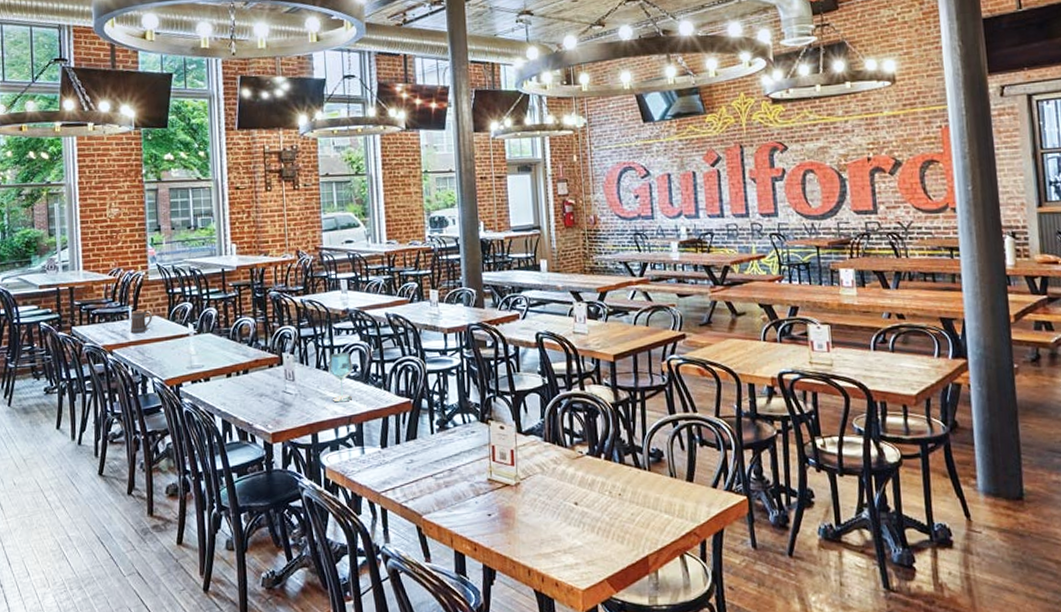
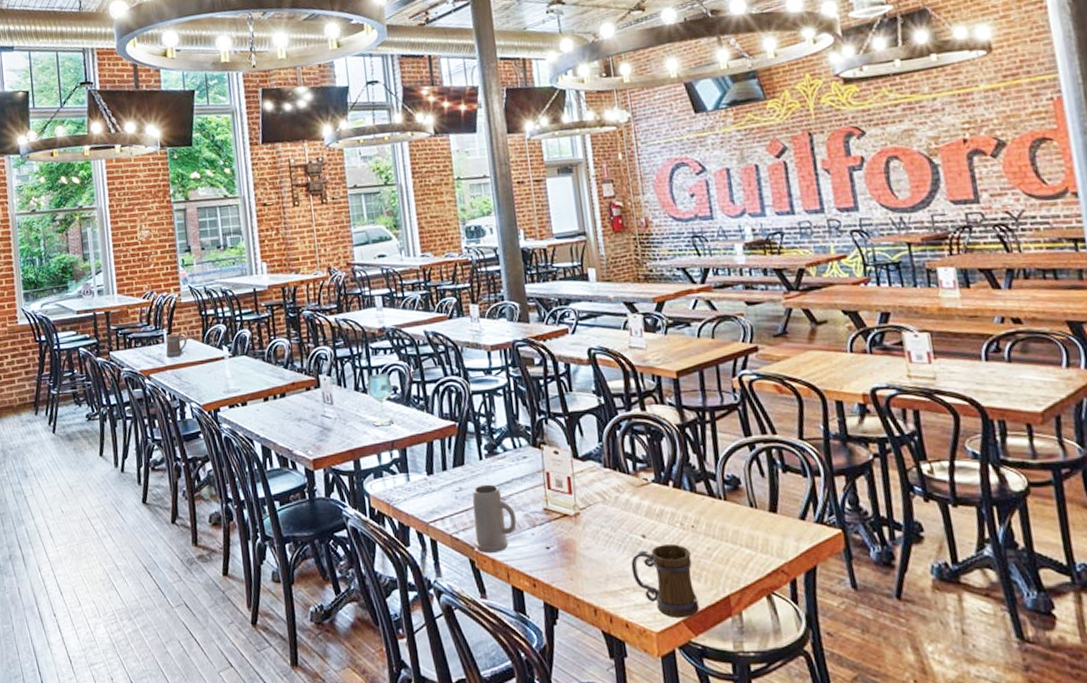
beer mug: none [422,456,462,520] -> present [472,484,517,553]
beer mug: none [563,510,621,577] -> present [631,543,700,619]

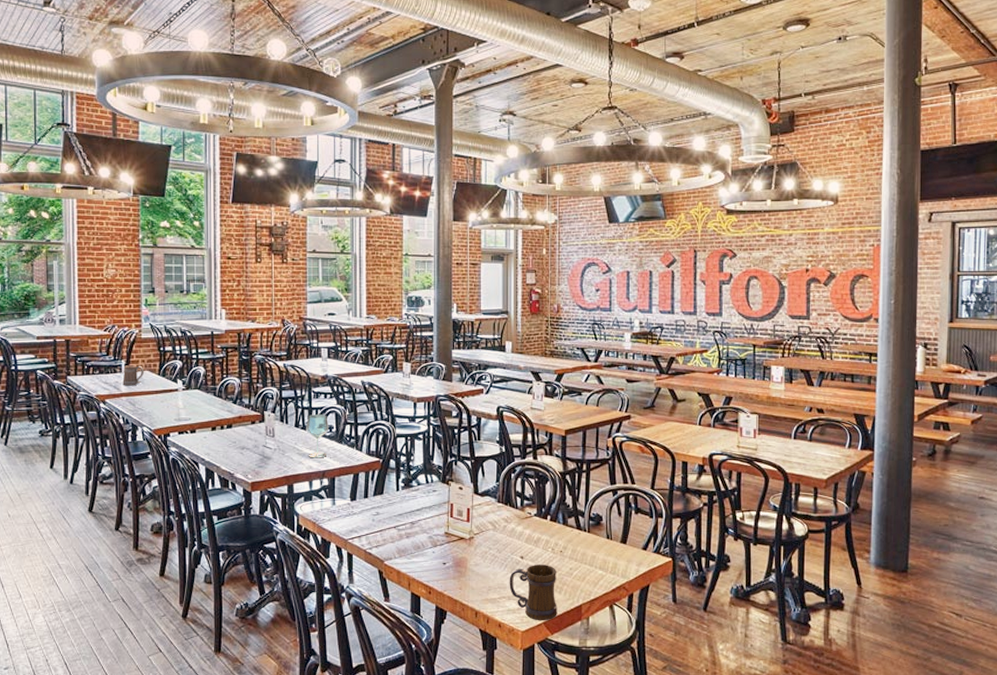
beer mug: present [472,484,517,553] -> none [385,511,421,566]

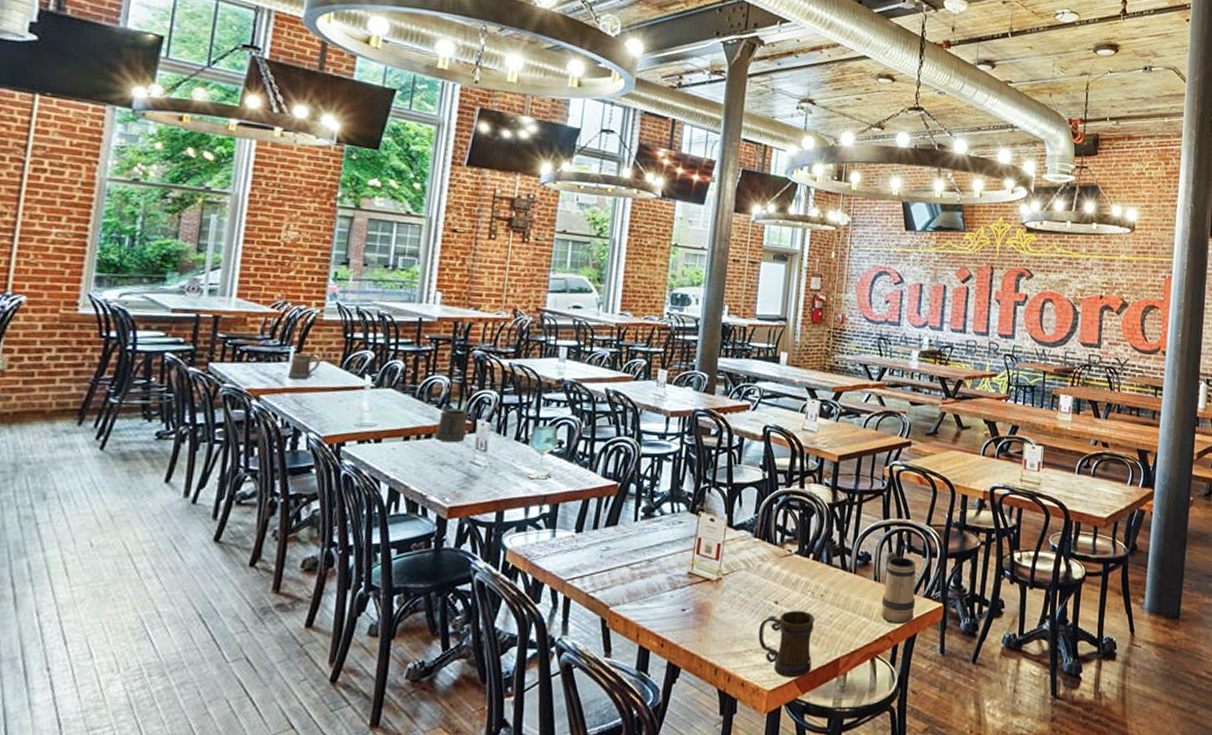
beer mug: none [234,404,258,431] -> present [434,409,469,443]
beer mug: none [615,513,646,576] -> present [881,552,916,623]

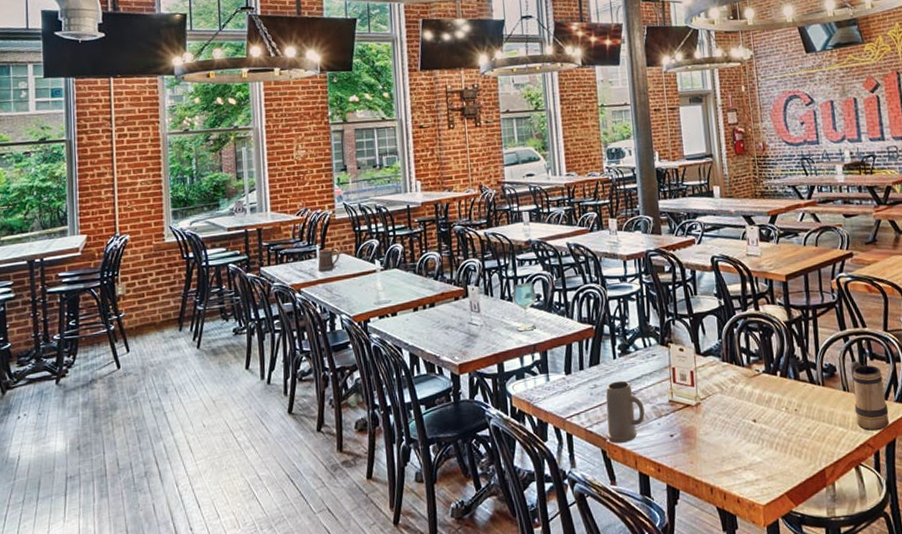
beer mug: present [434,409,469,443] -> none [436,279,462,309]
beer mug: none [611,546,659,612] -> present [605,380,645,443]
beer mug: present [758,610,815,678] -> none [743,426,800,492]

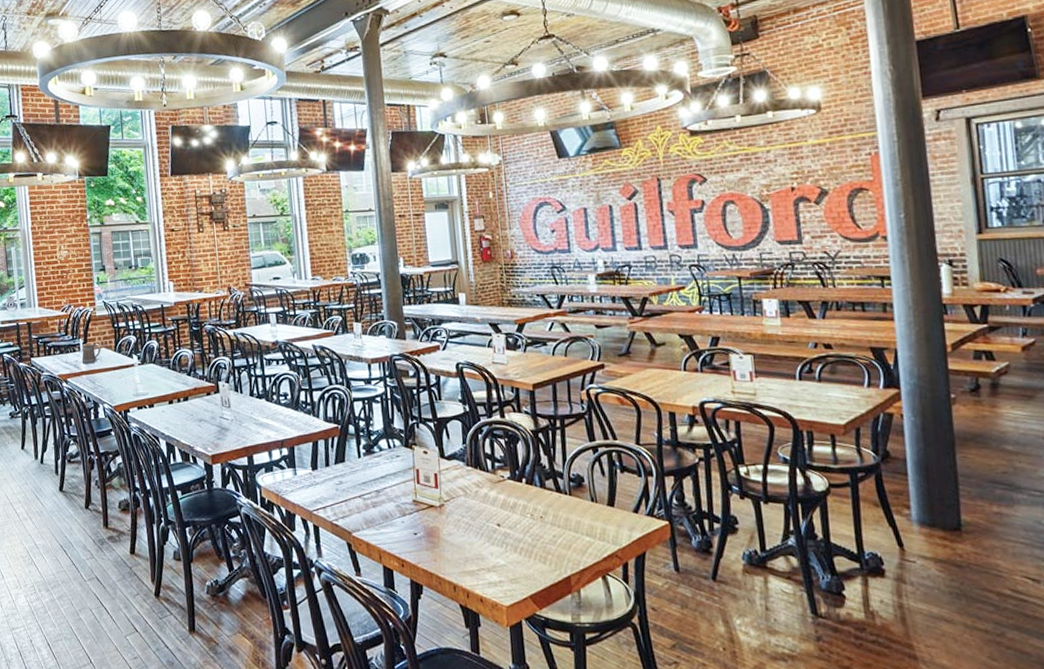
wine glass: present [512,283,537,332] -> none [261,382,285,428]
beer mug: present [605,380,645,443] -> none [351,479,389,537]
beer mug: present [850,361,889,431] -> none [599,473,639,542]

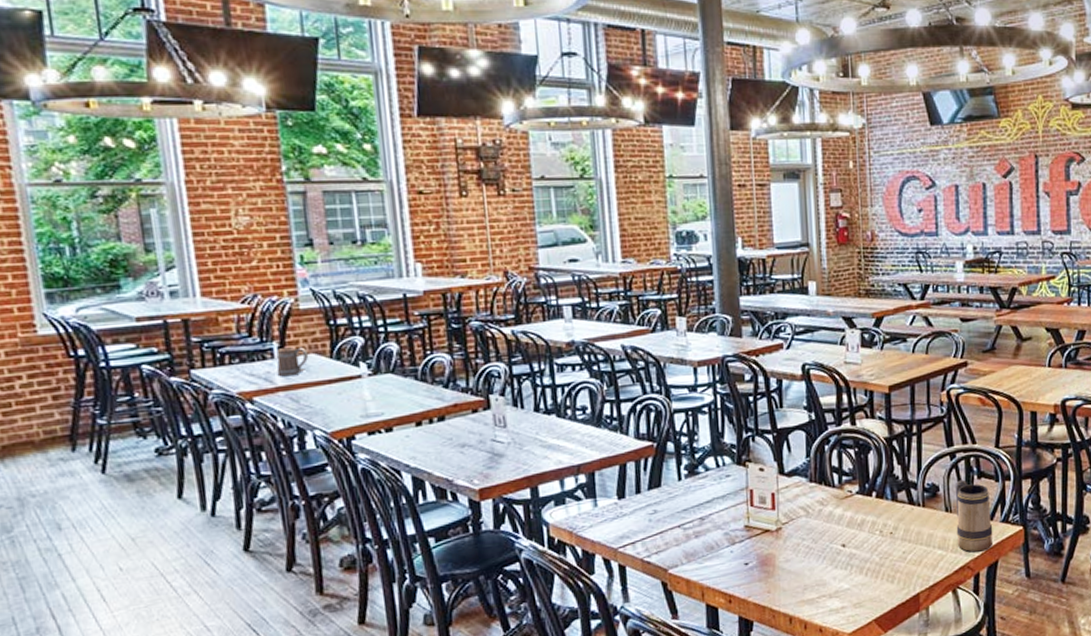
beer mug: none [599,473,639,542] -> present [955,479,993,553]

